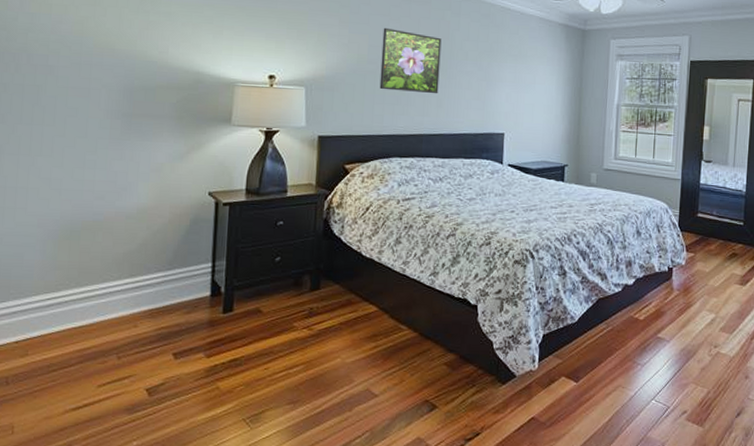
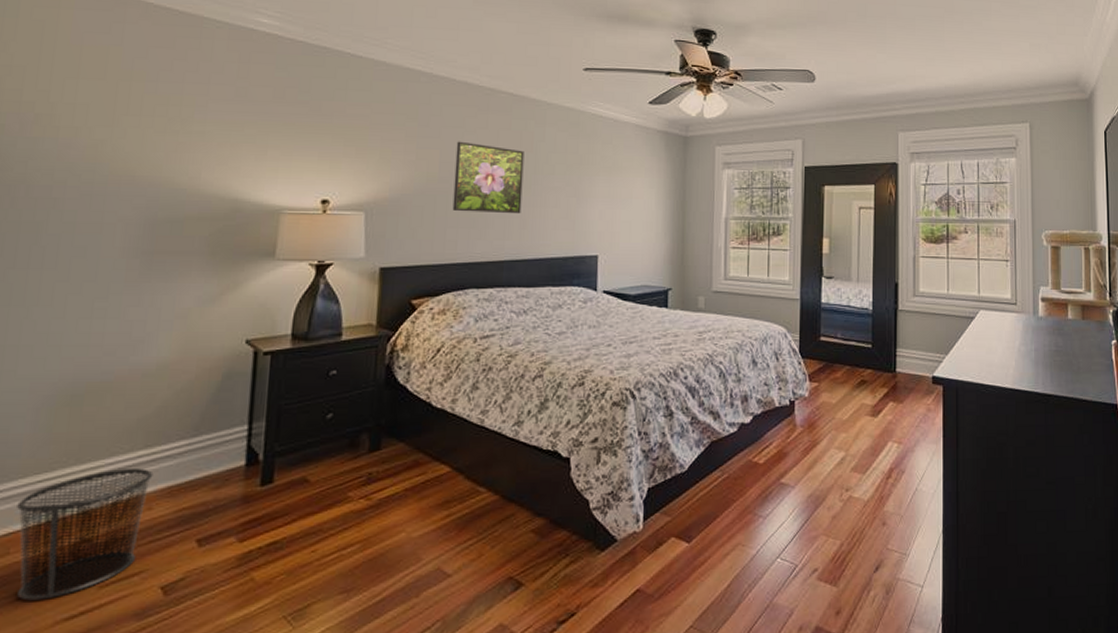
waste bin: none [32,293,137,393] -> present [17,469,154,601]

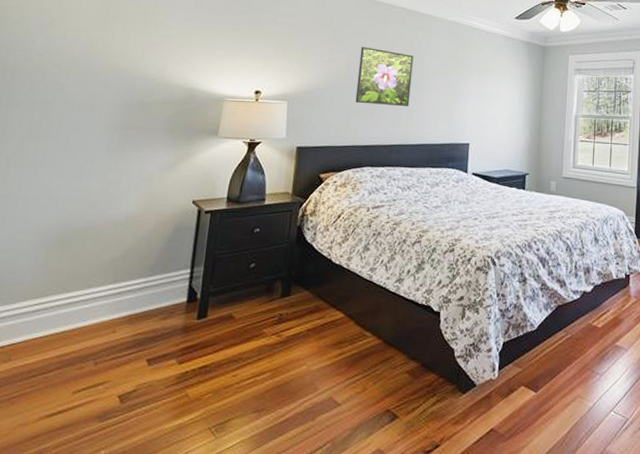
waste bin: present [17,469,154,601] -> none [14,298,118,399]

